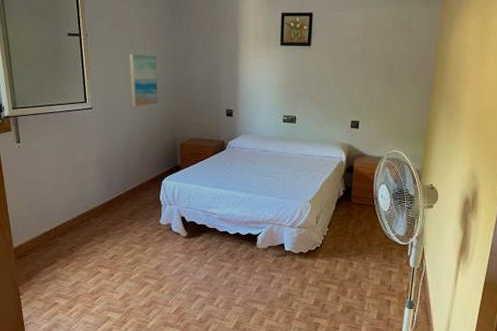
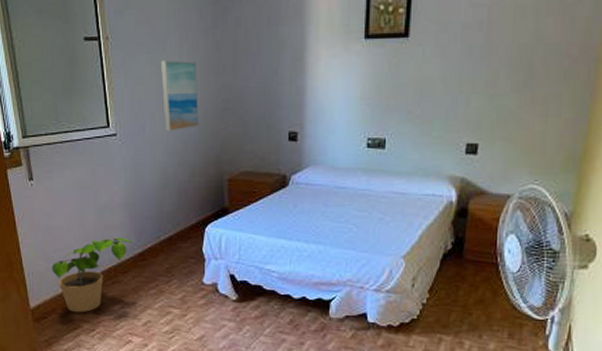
potted plant: none [33,189,103,250] -> present [52,237,132,313]

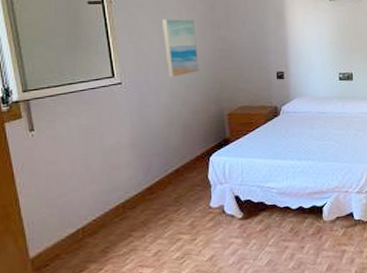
potted plant: present [52,237,132,313] -> none [54,175,140,255]

